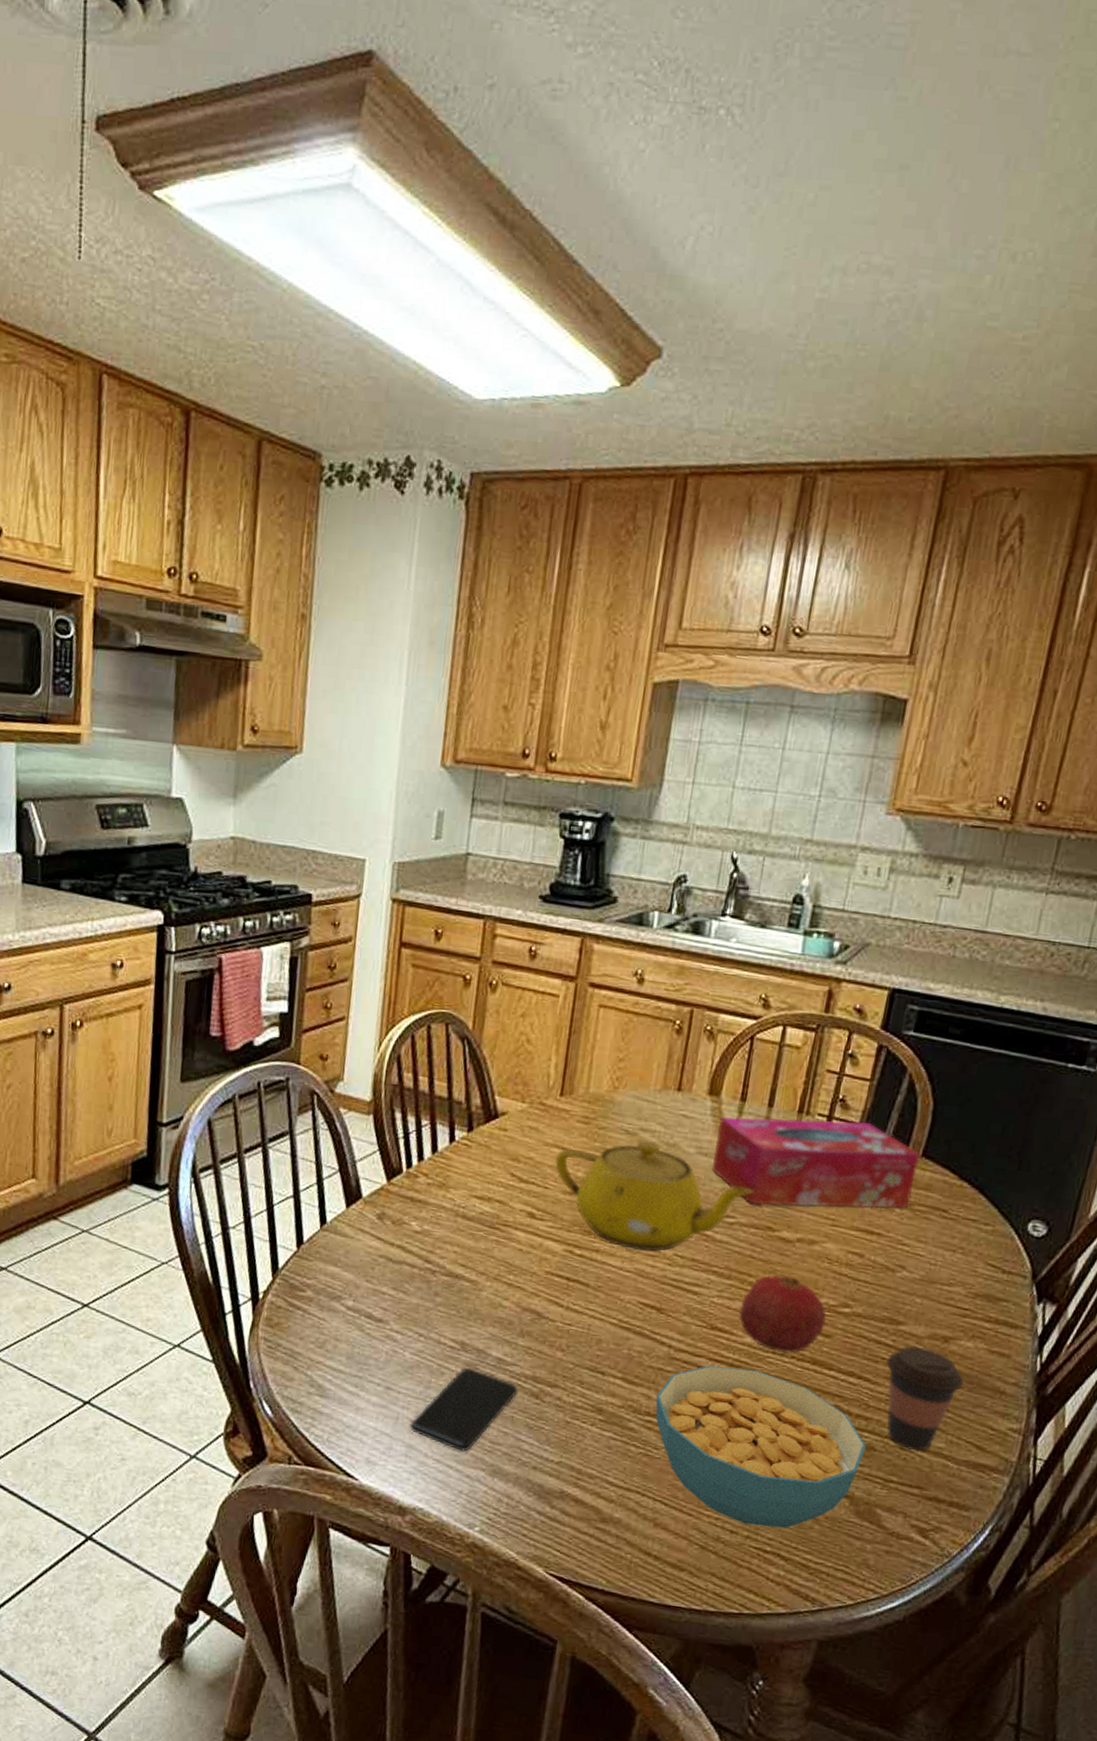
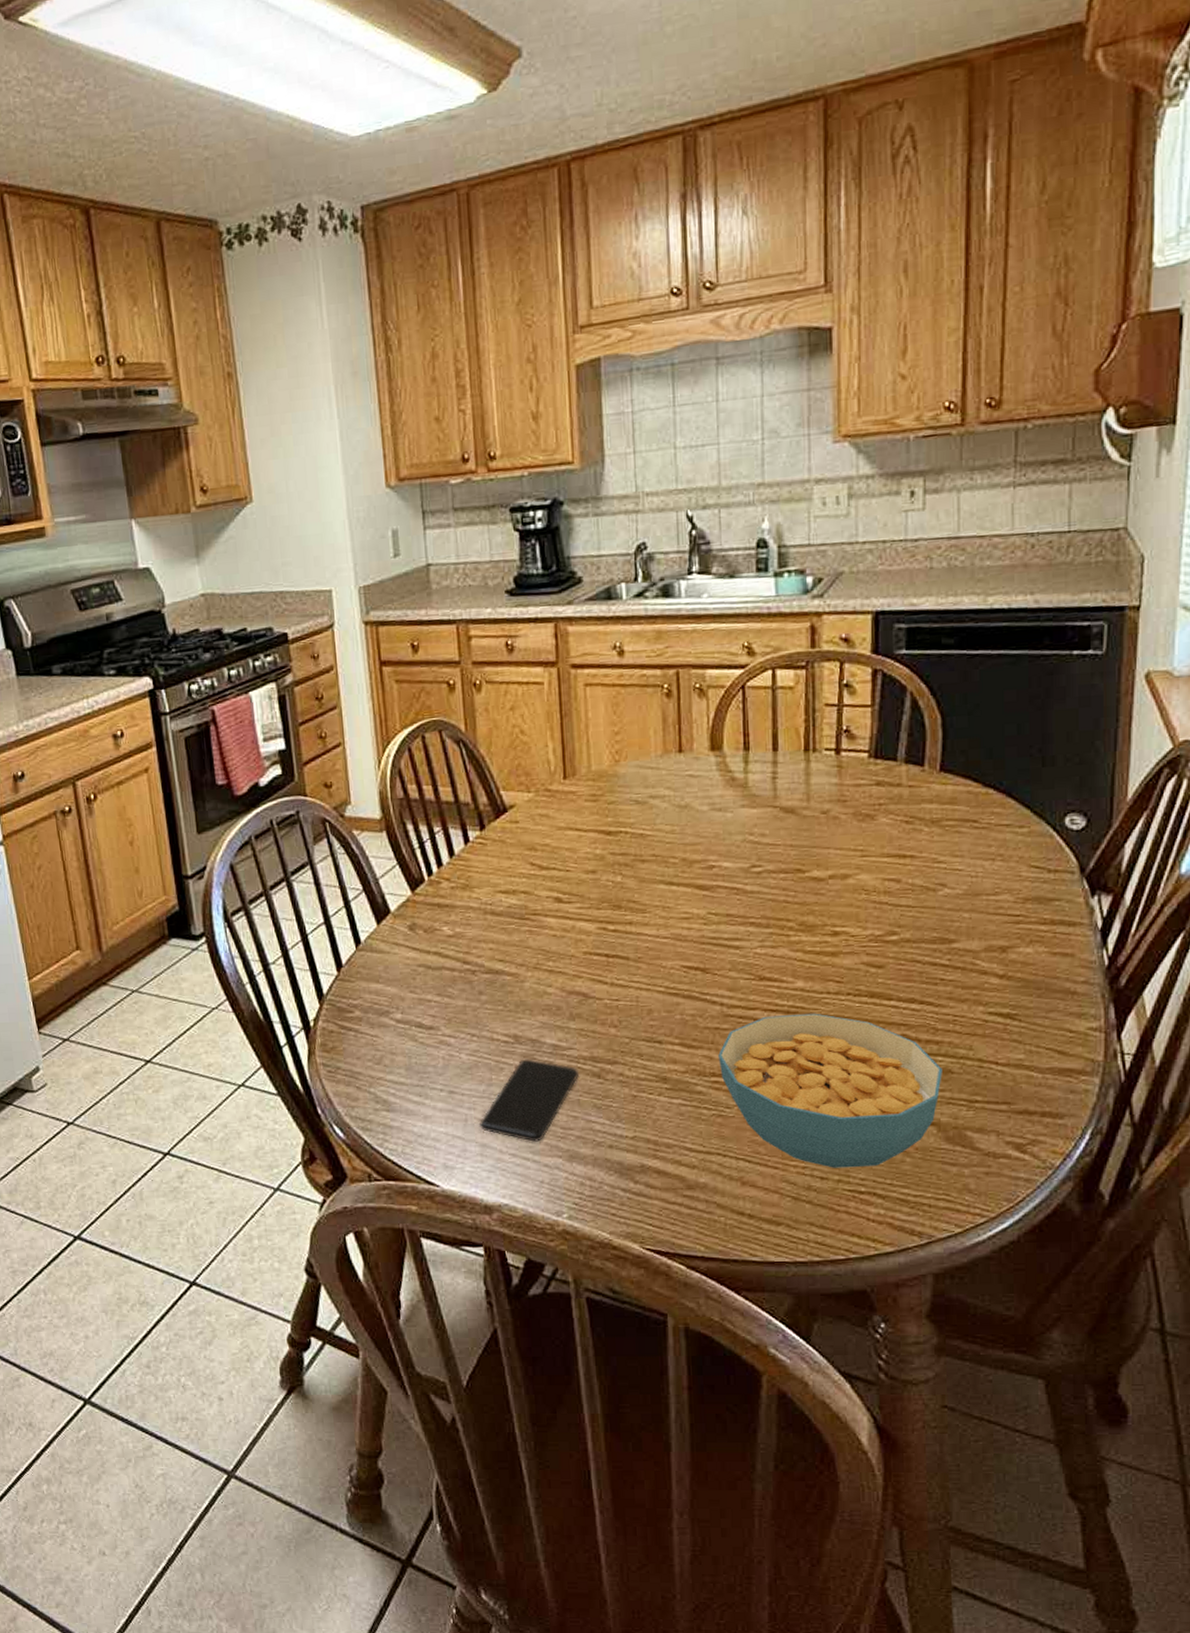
teapot: present [554,1139,755,1252] -> none [570,805,776,916]
tissue box: present [711,1117,920,1209] -> none [726,747,939,850]
fruit: present [739,1275,827,1354] -> none [785,914,875,992]
coffee cup: present [886,1346,964,1451] -> none [946,961,1031,1066]

